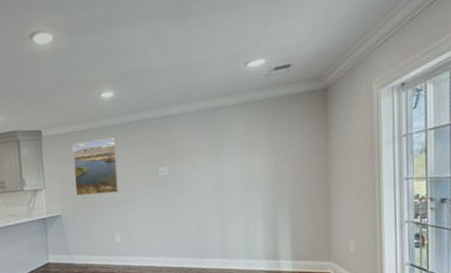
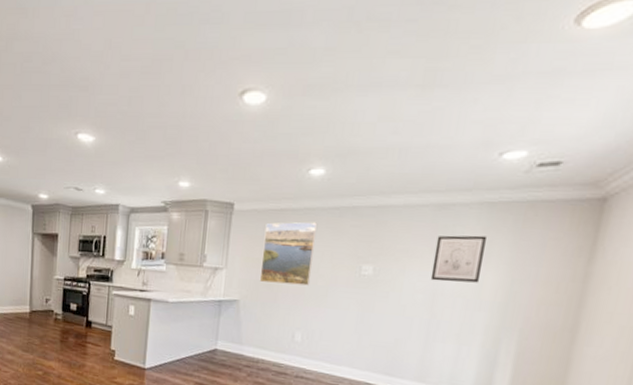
wall art: none [212,129,252,172] -> present [430,235,486,283]

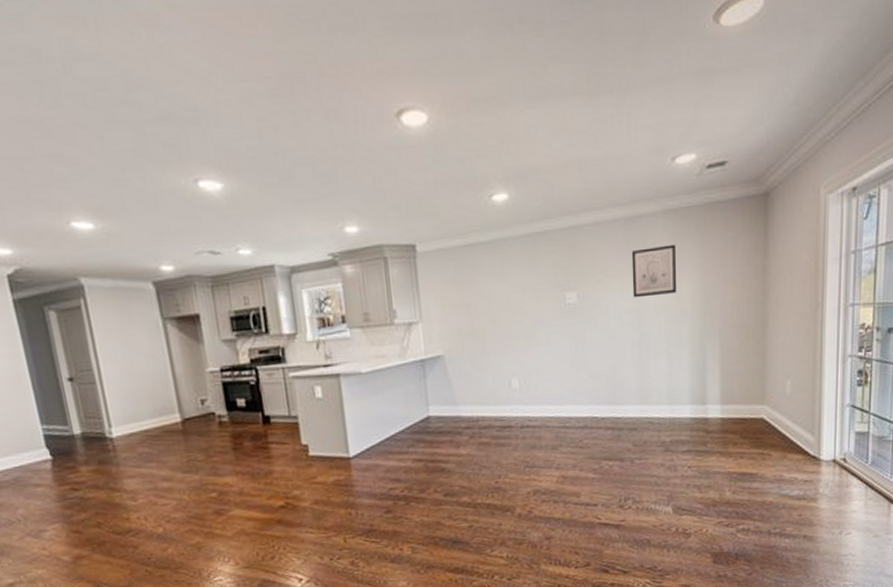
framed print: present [259,222,317,286] -> none [456,254,517,330]

